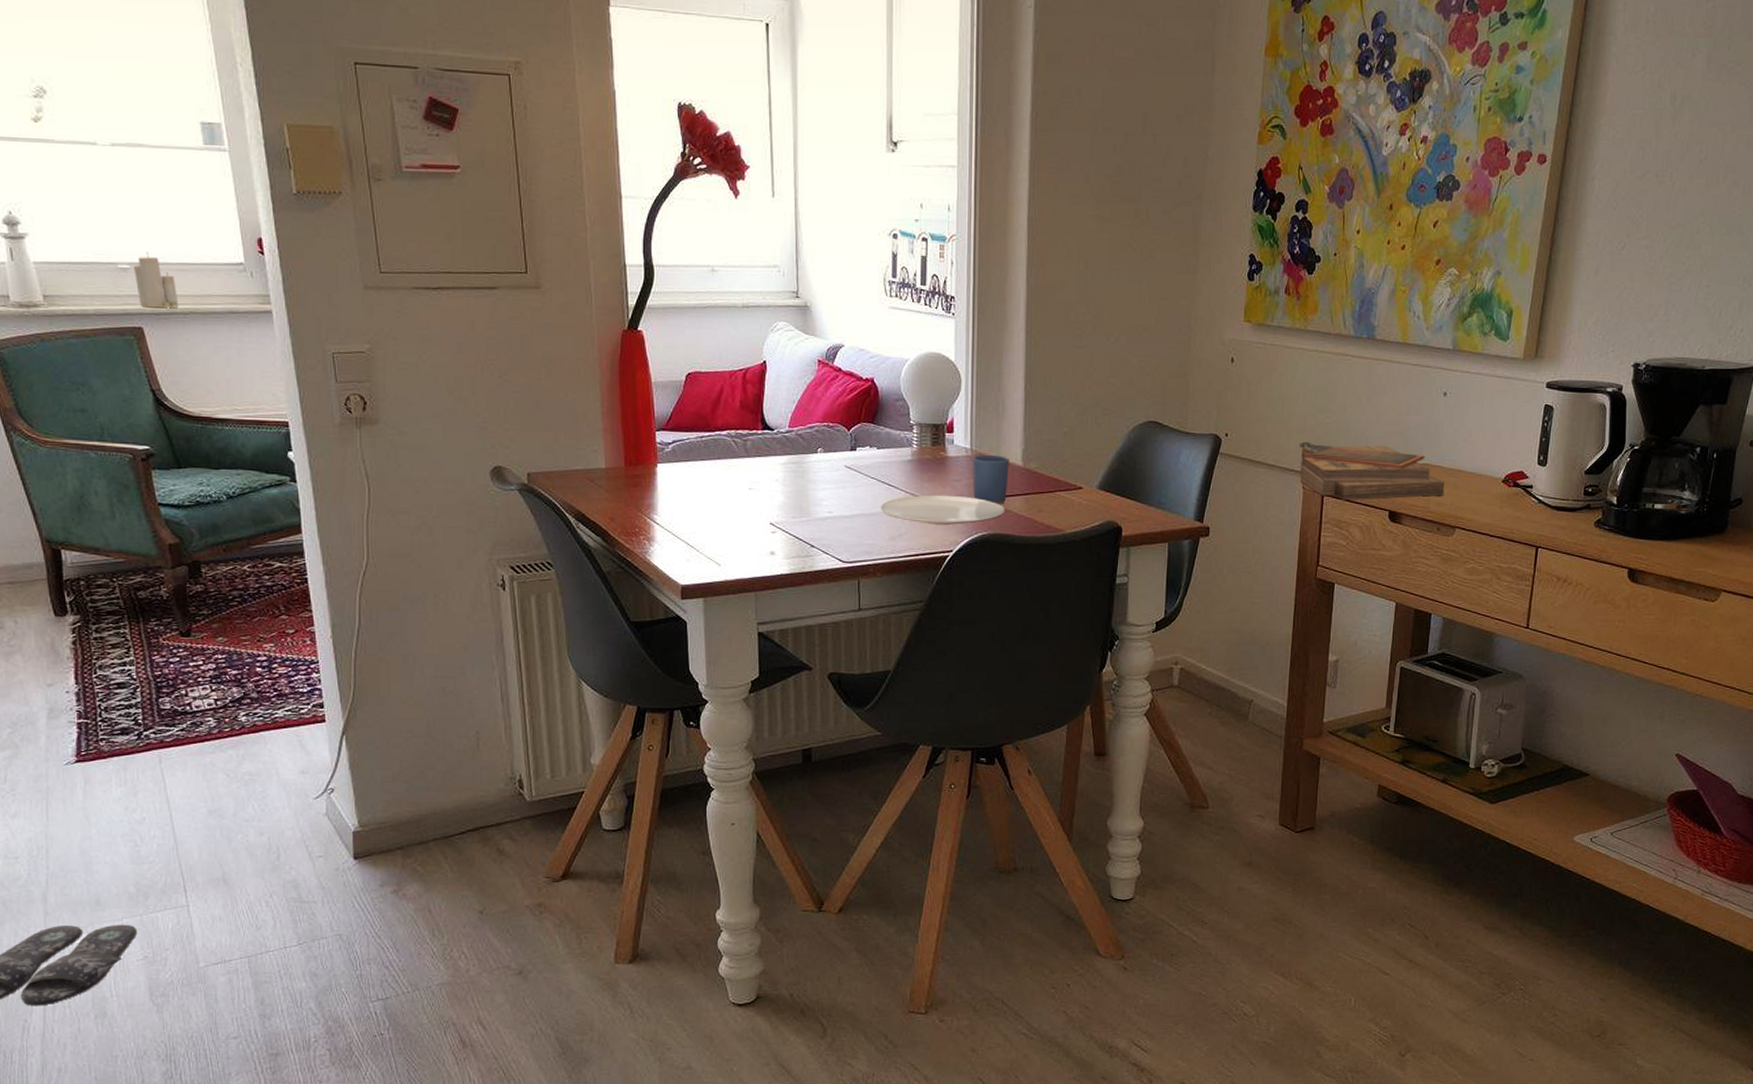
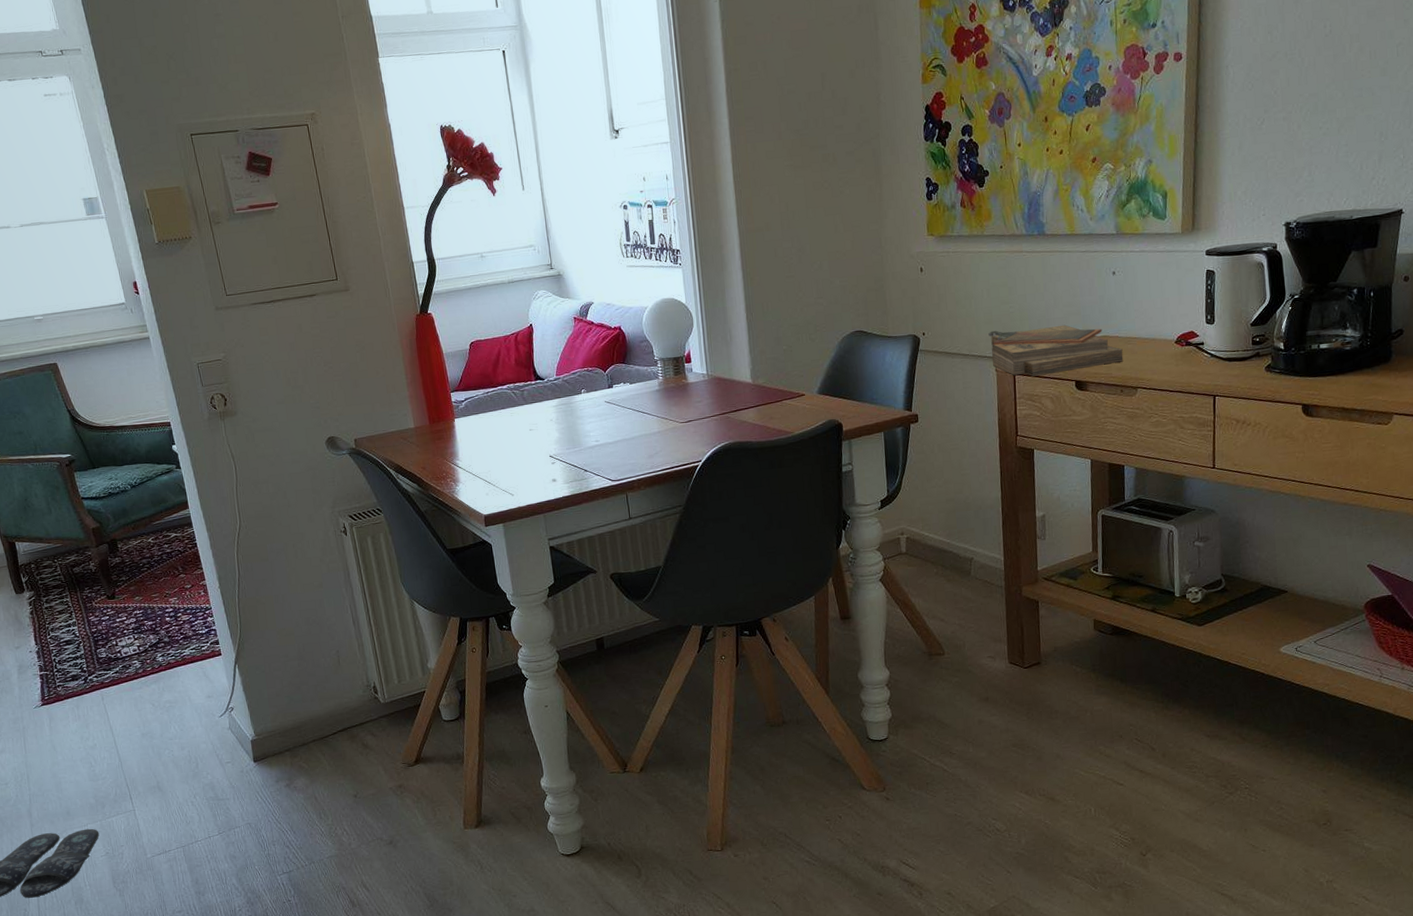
candle: present [133,251,179,308] -> none [45,304,81,348]
plate: present [881,494,1006,525] -> none [638,414,742,441]
mug: present [972,455,1009,504] -> none [710,376,742,417]

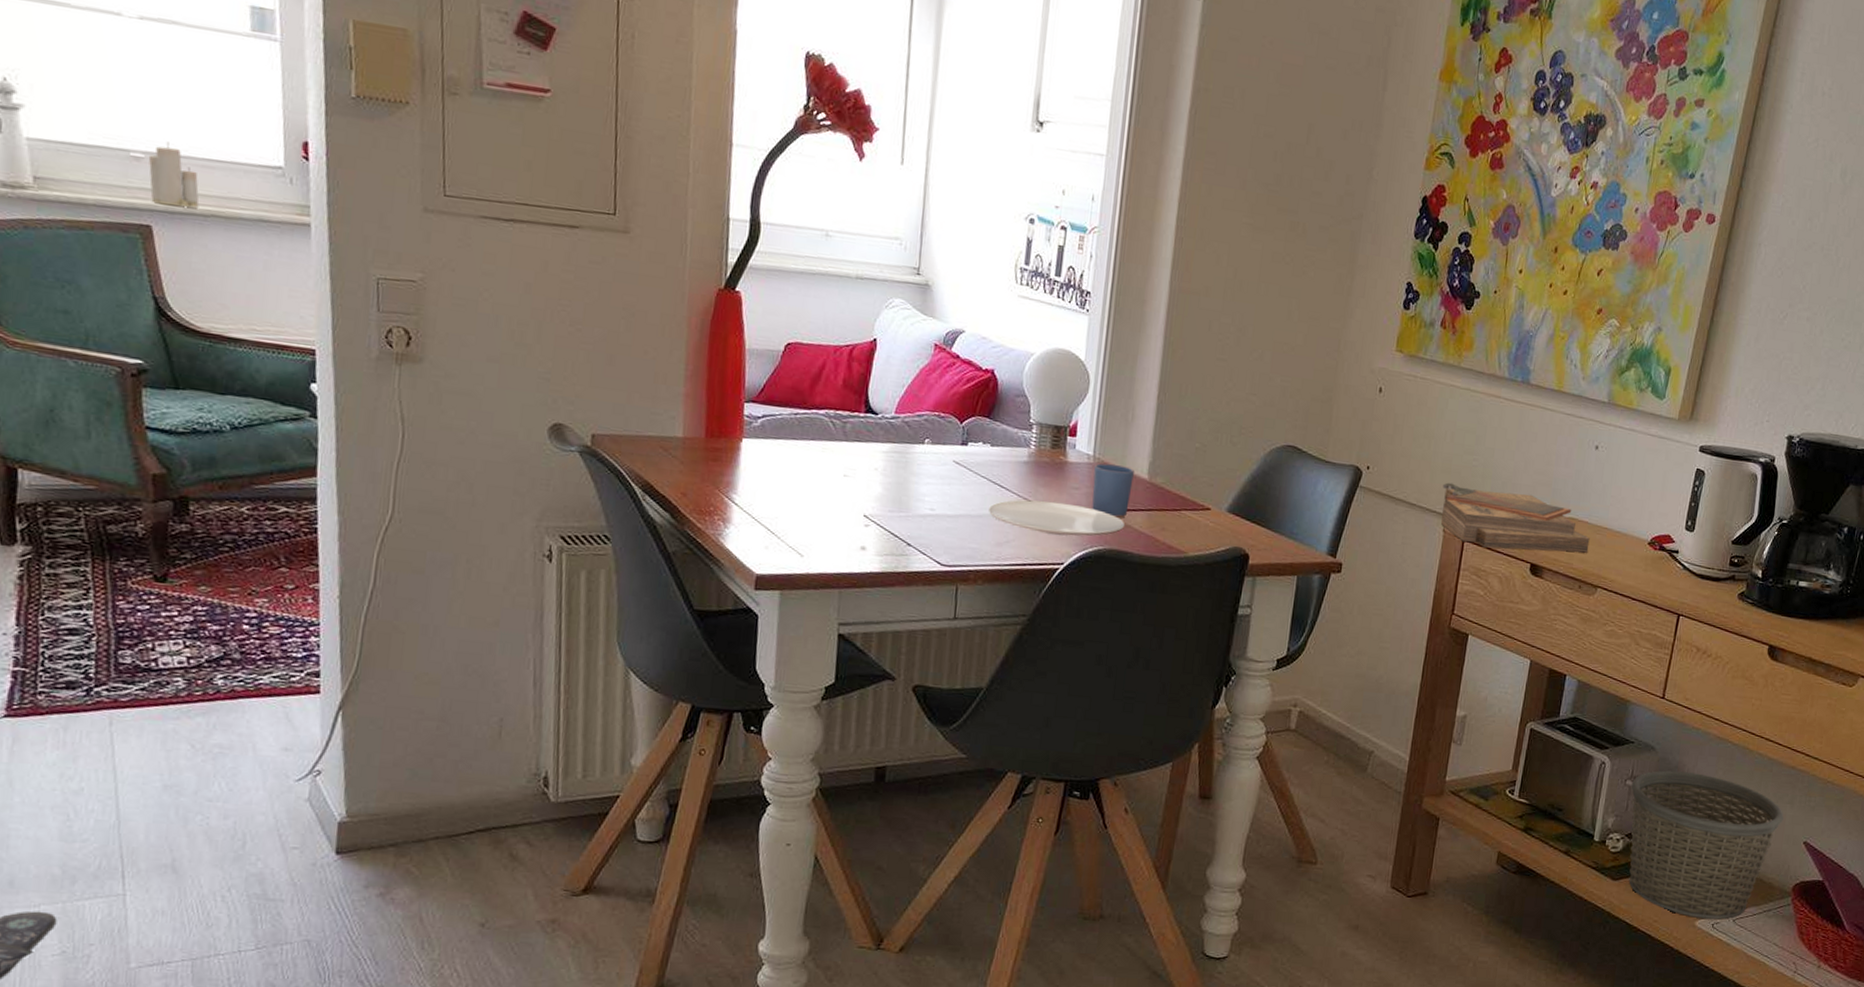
candle: none [45,304,81,348] -> present [148,141,200,208]
plate: none [638,414,742,441] -> present [989,500,1126,537]
mug: none [710,376,742,417] -> present [1092,463,1134,518]
basket: none [1199,524,1345,646] -> present [1628,770,1784,920]

